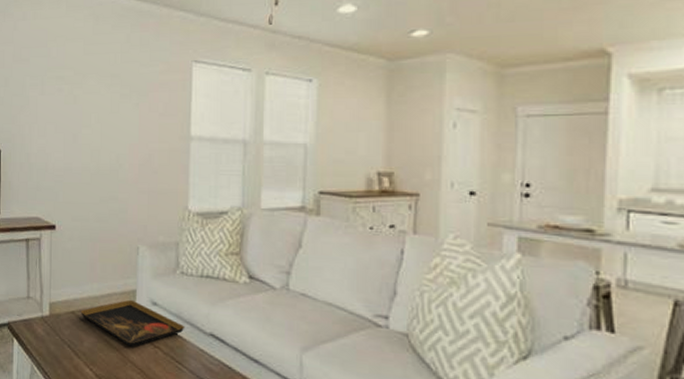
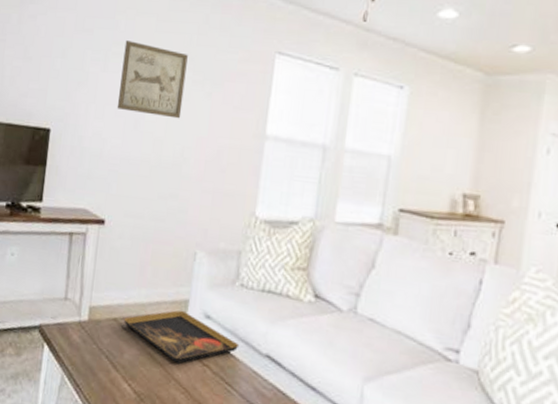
wall art: none [56,65,114,130] -> present [117,40,188,119]

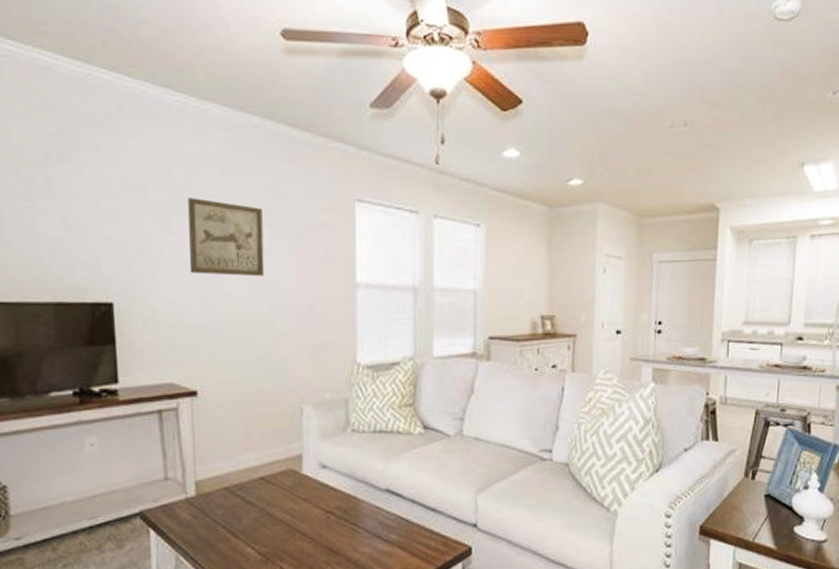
decorative tray: present [123,310,240,365] -> none [236,465,359,517]

